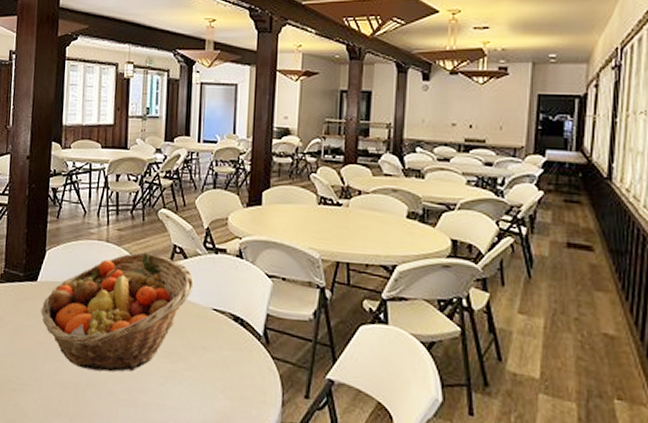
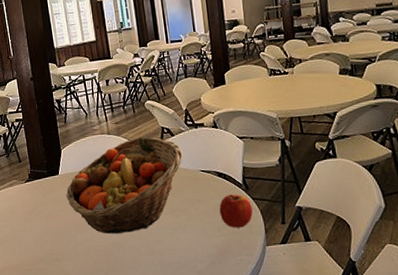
apple: none [227,346,270,393] -> present [219,194,253,228]

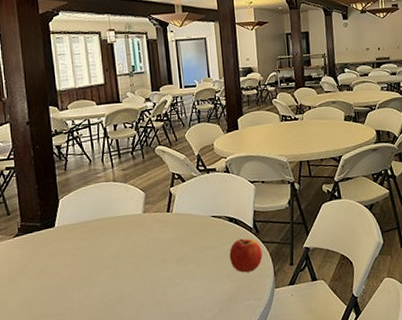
fruit basket: present [66,137,183,234] -> none [62,183,194,289]

